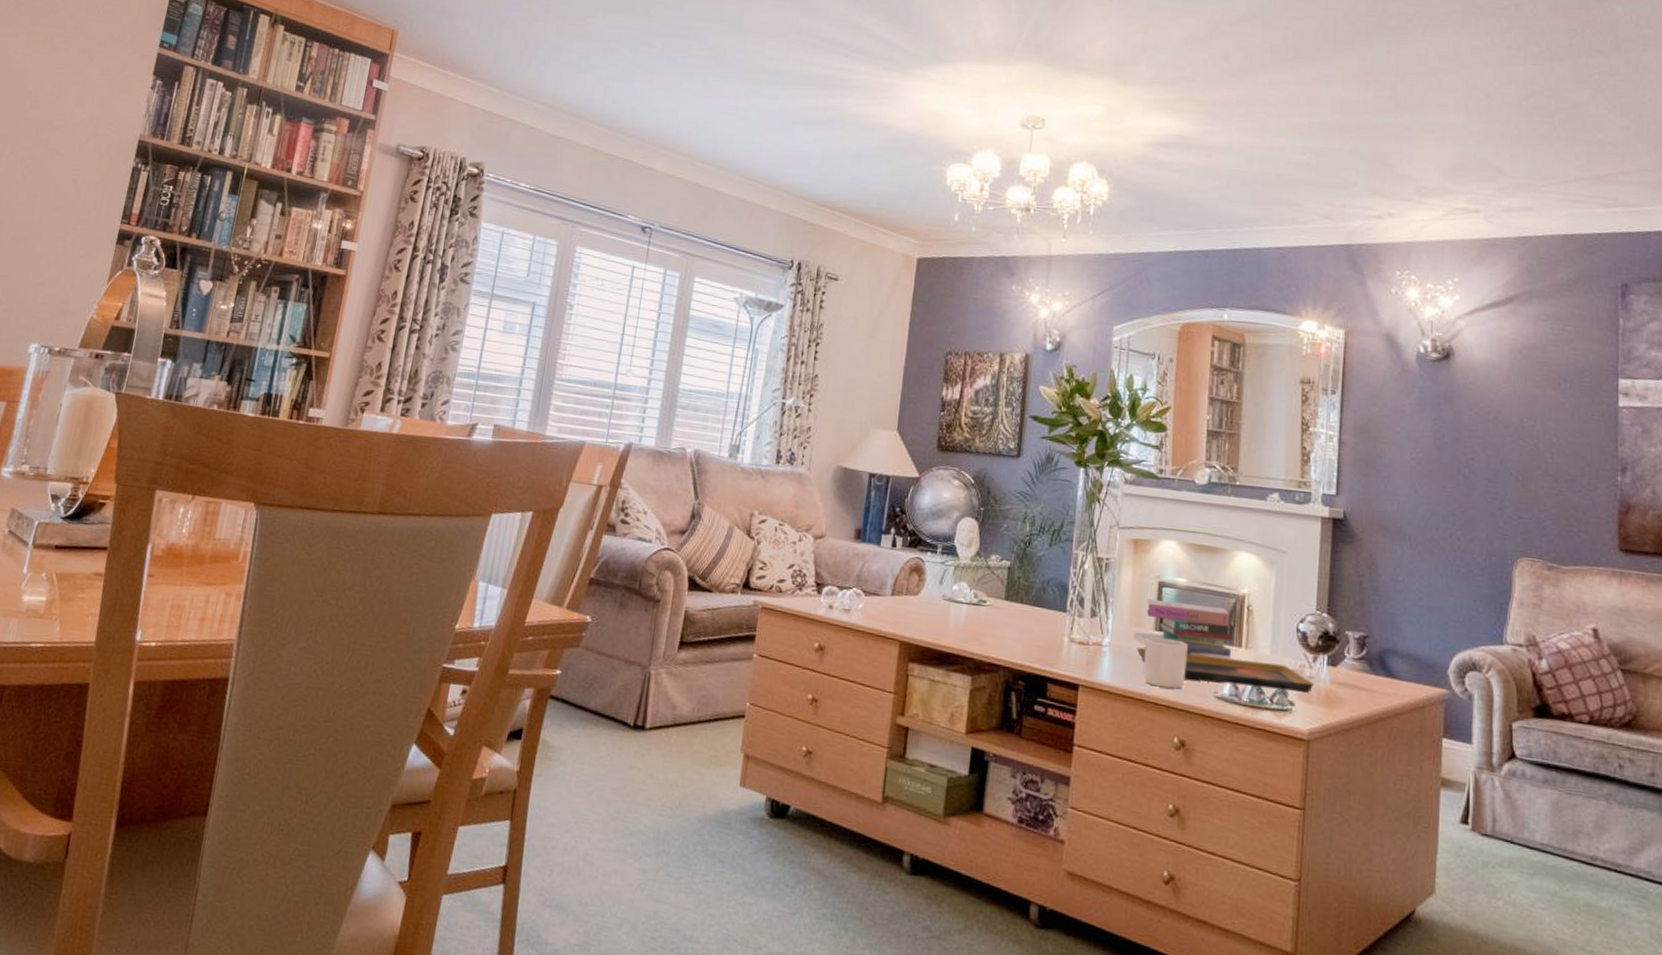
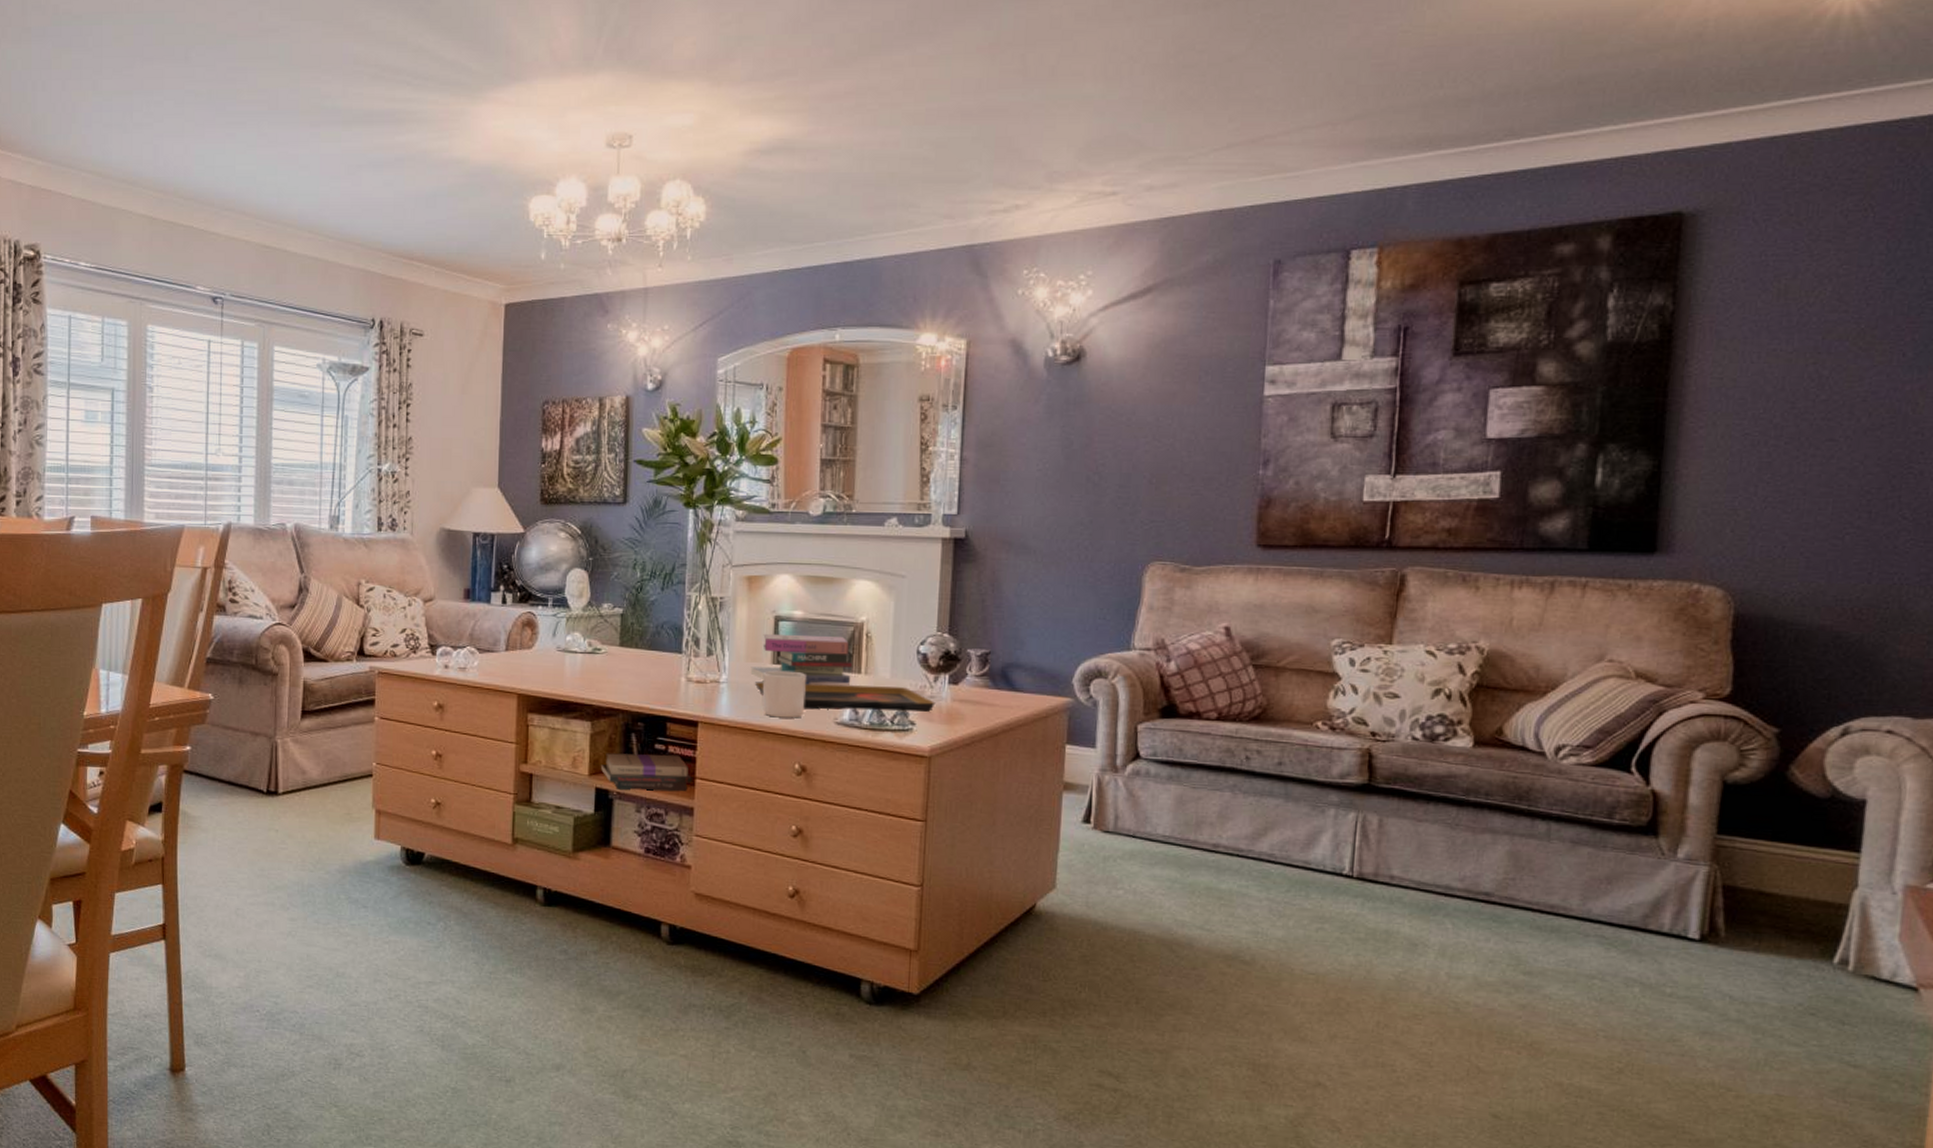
books: none [978,711,1070,758] -> present [601,753,692,791]

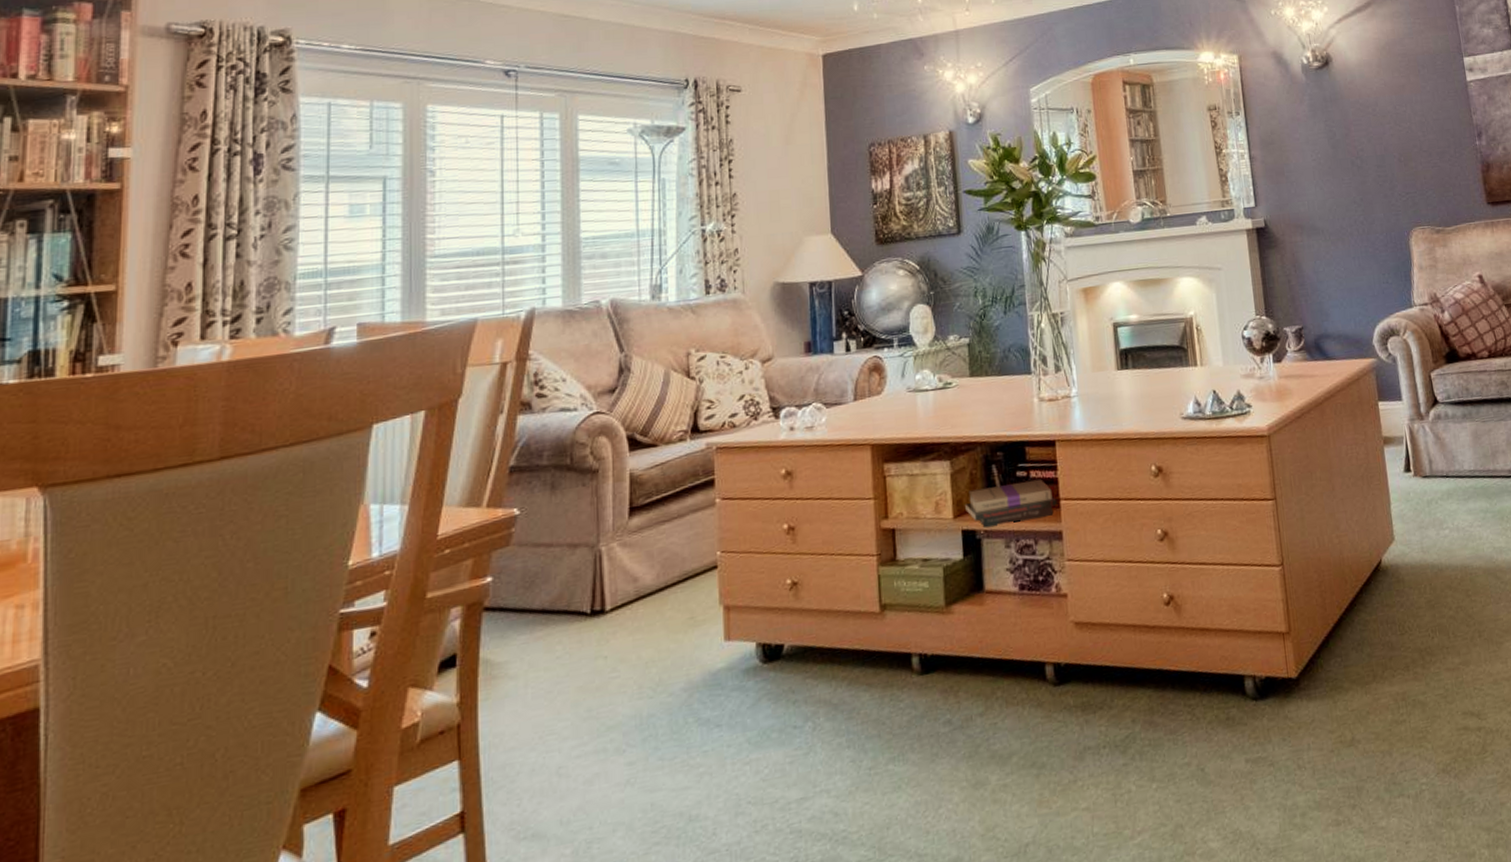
books: present [750,633,852,687] -> none [1097,334,1189,388]
decorative tray: present [755,682,936,712] -> none [1104,372,1266,409]
mug: present [762,670,806,718] -> none [1109,373,1153,423]

